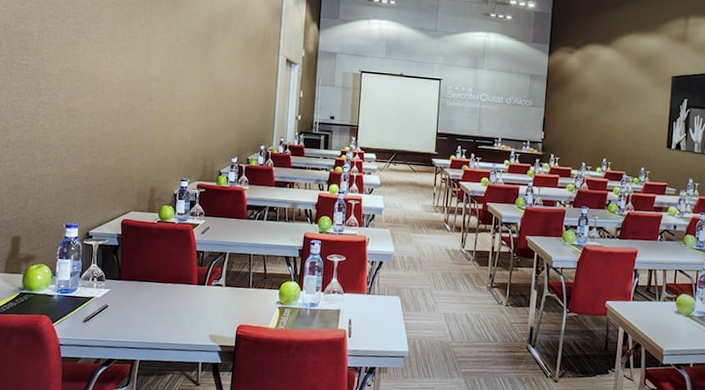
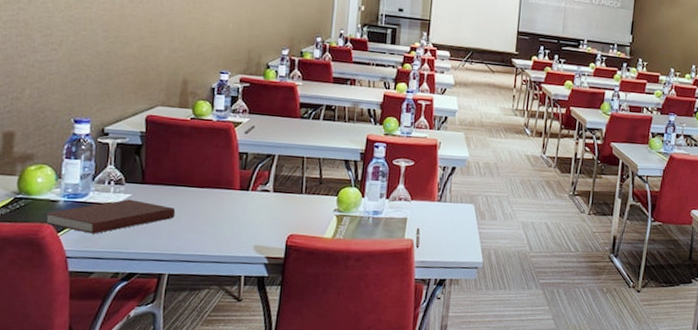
notebook: none [43,294,146,324] -> present [45,199,176,234]

